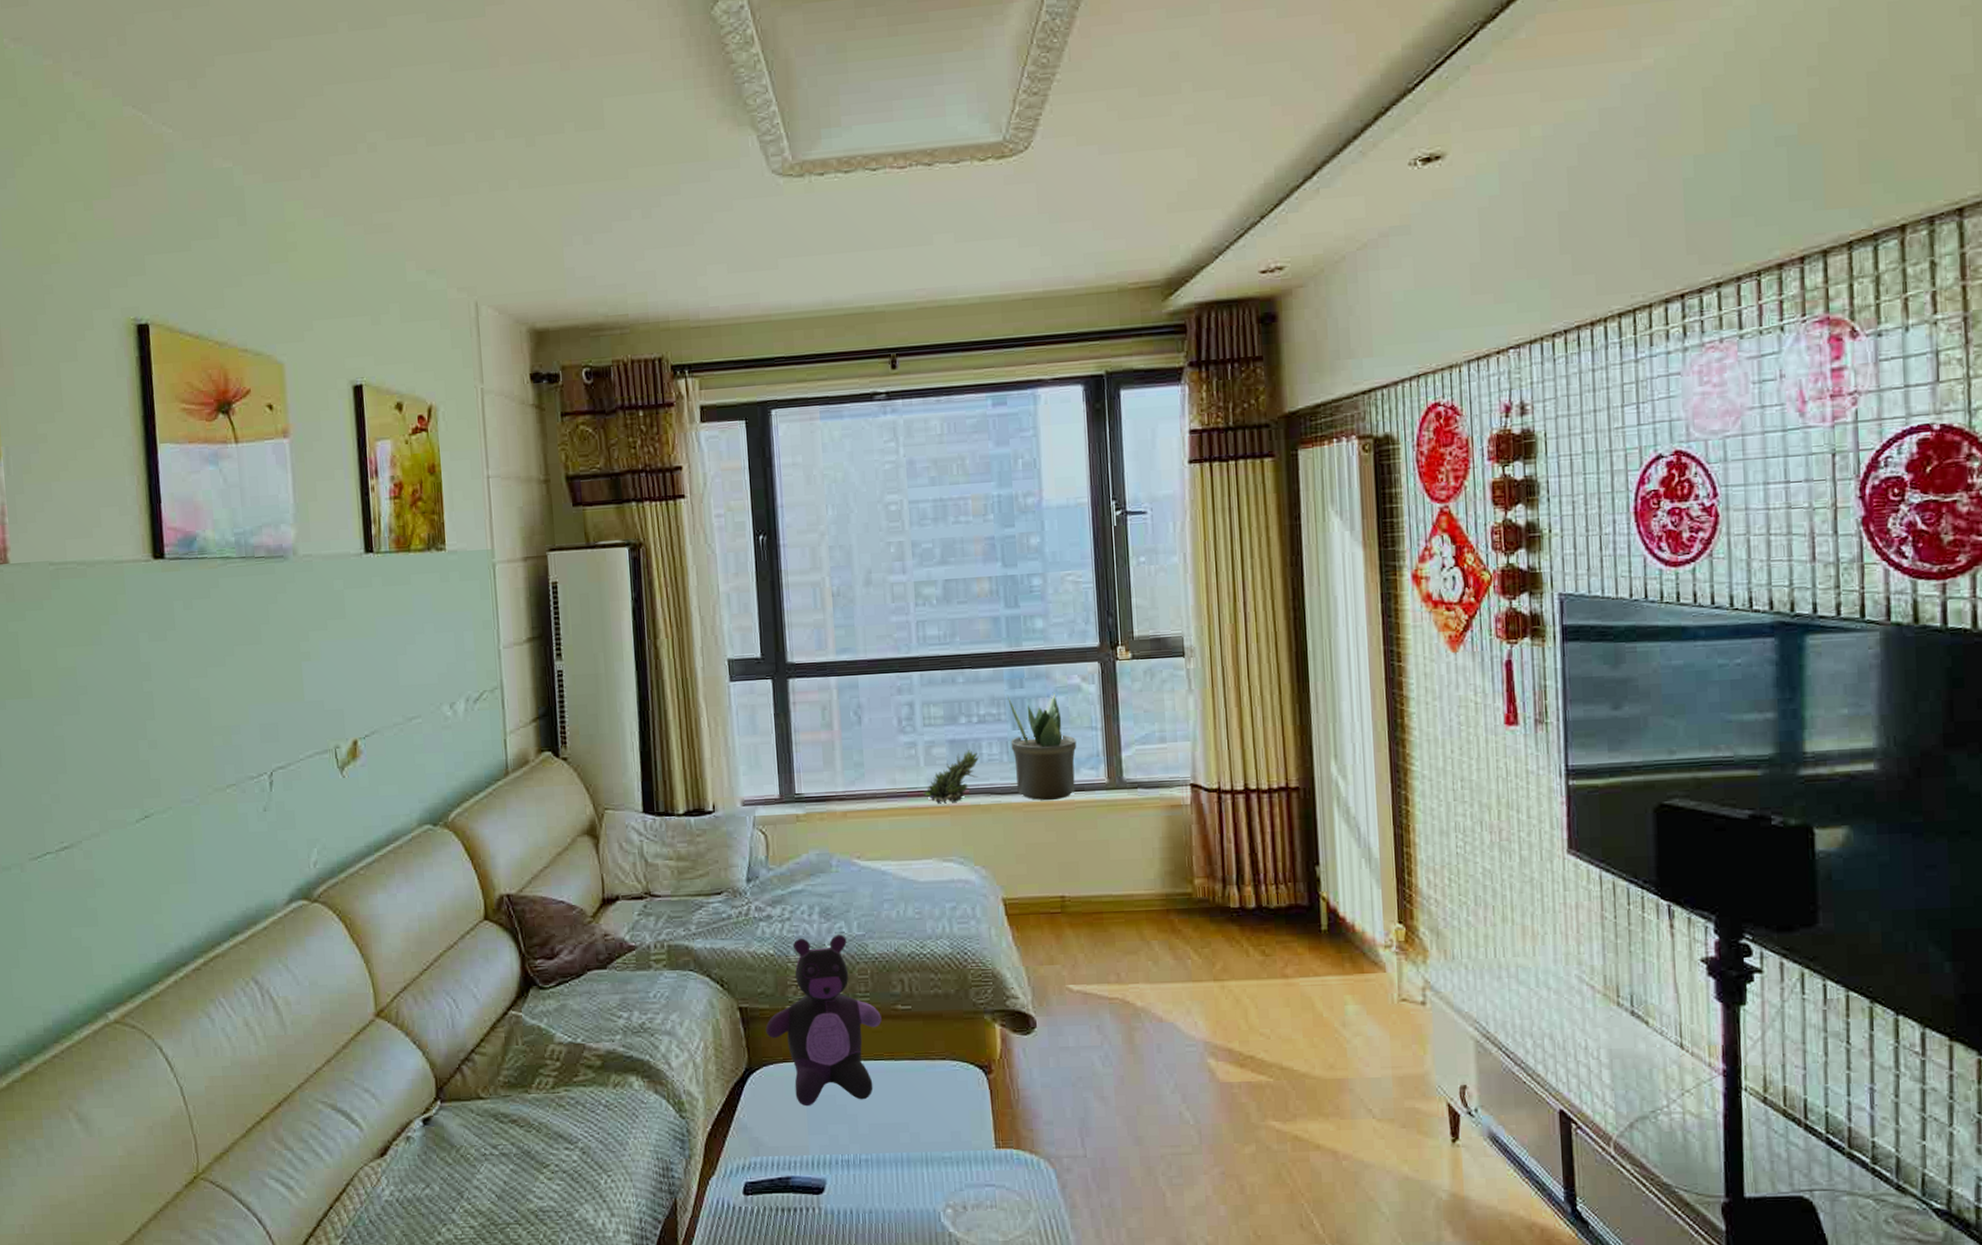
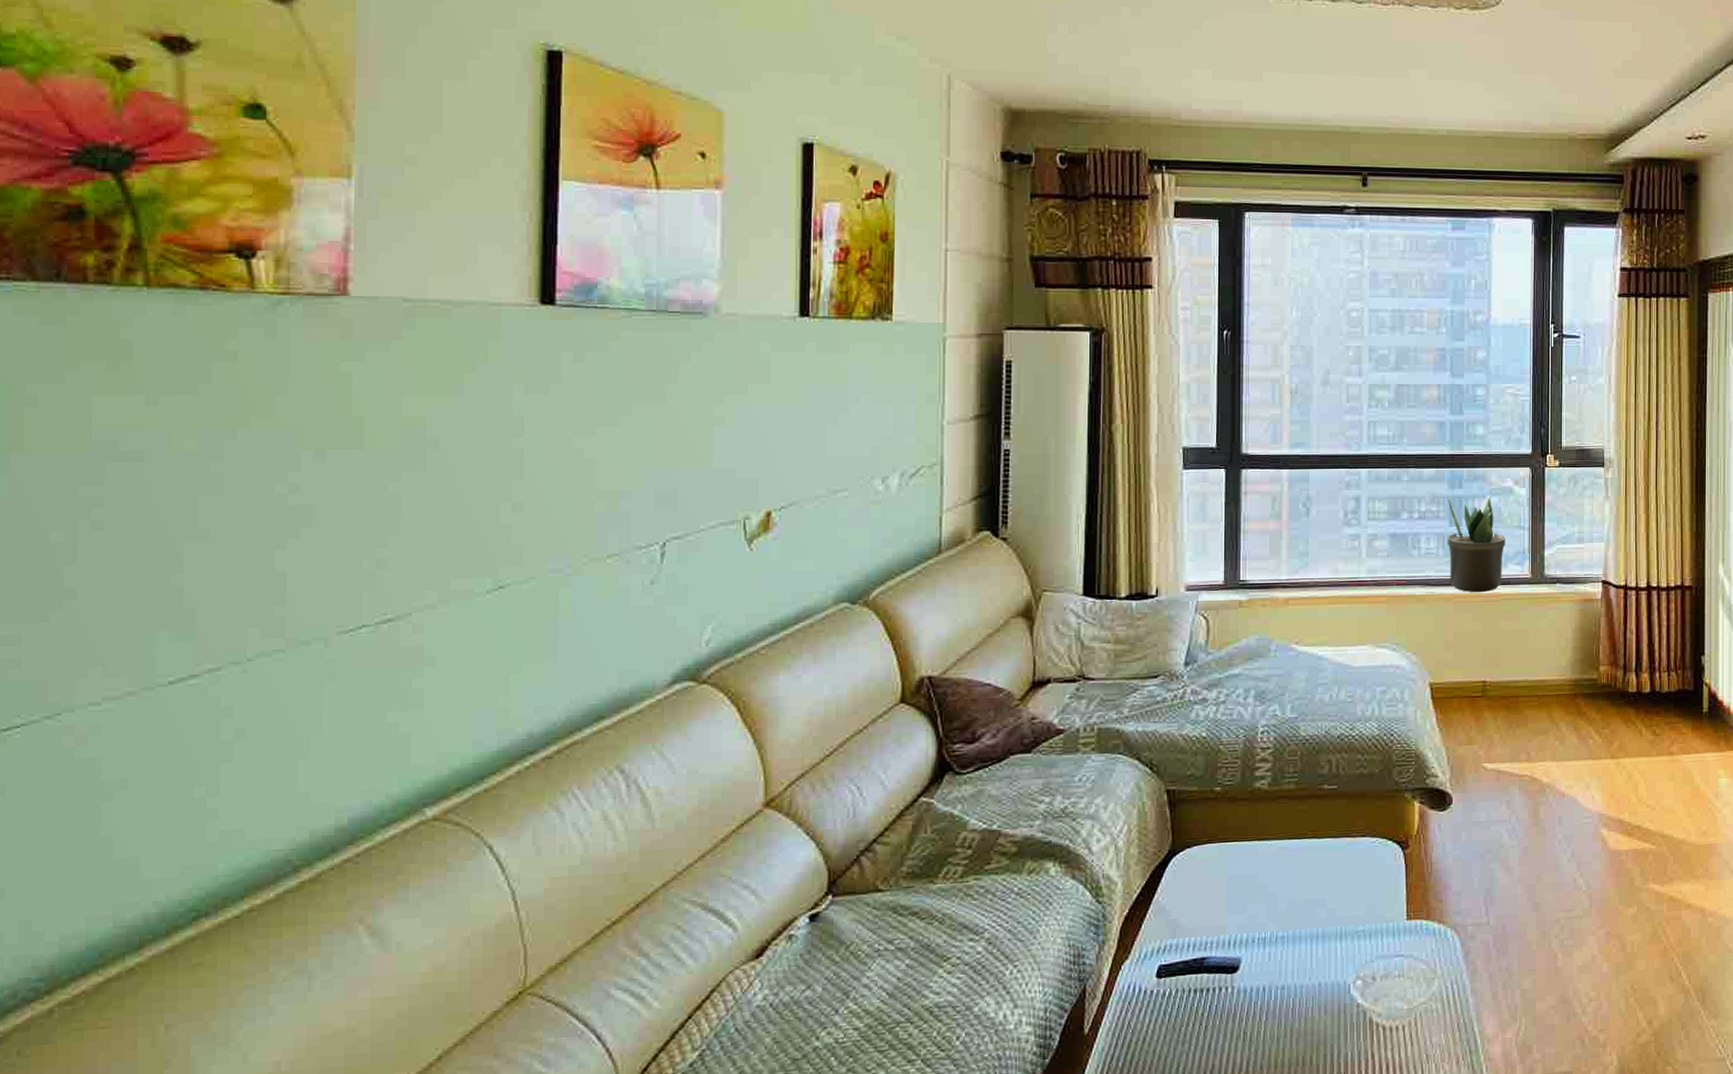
stuffed animal: present [765,934,882,1107] -> none [1192,717,1307,887]
succulent plant: present [923,748,979,803] -> none [1363,542,1417,592]

